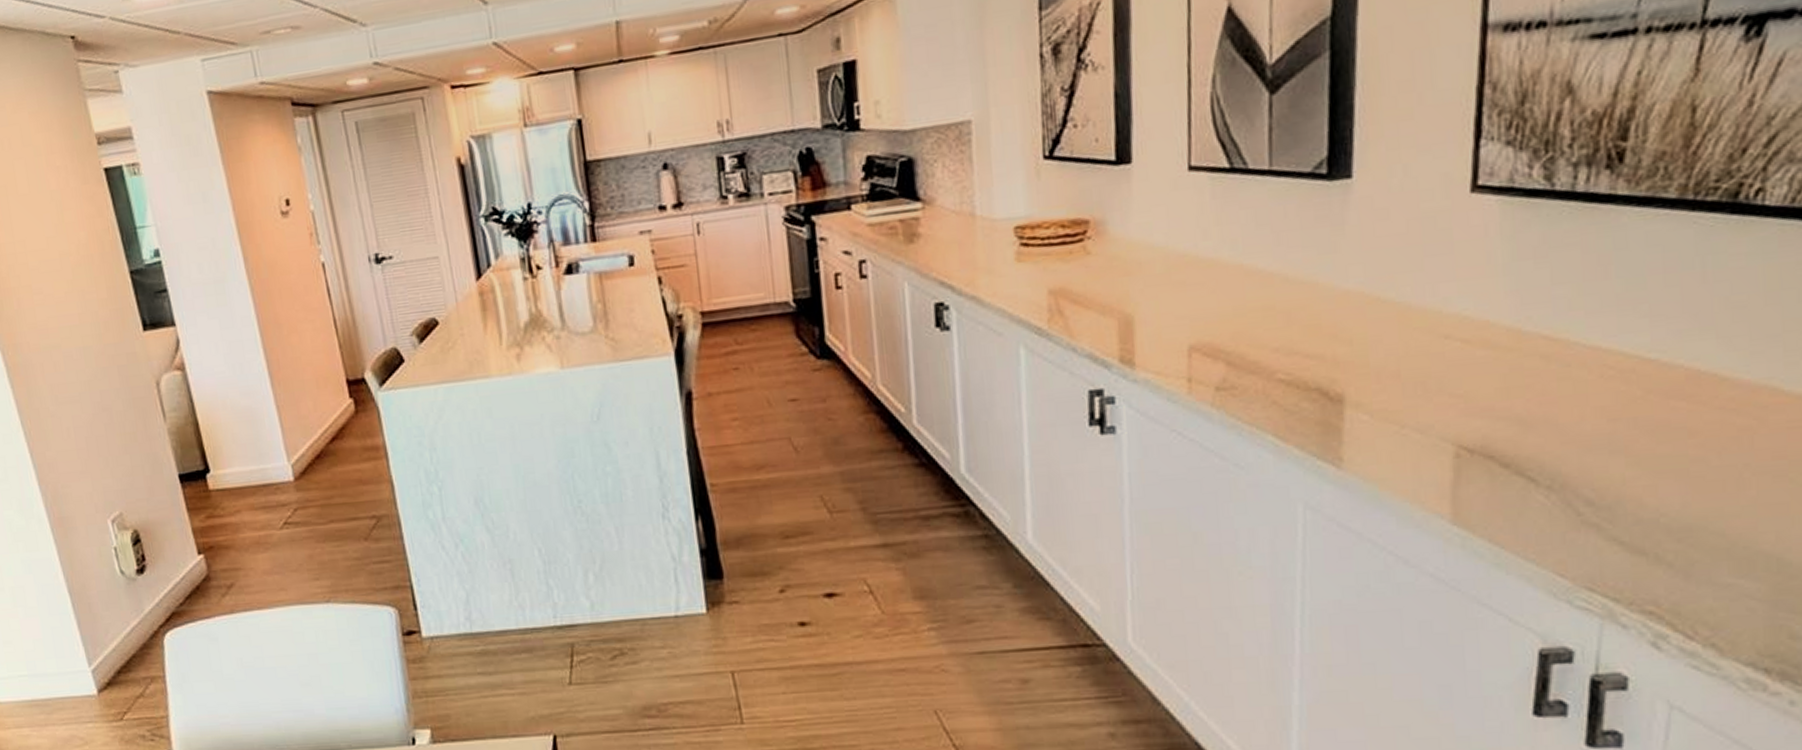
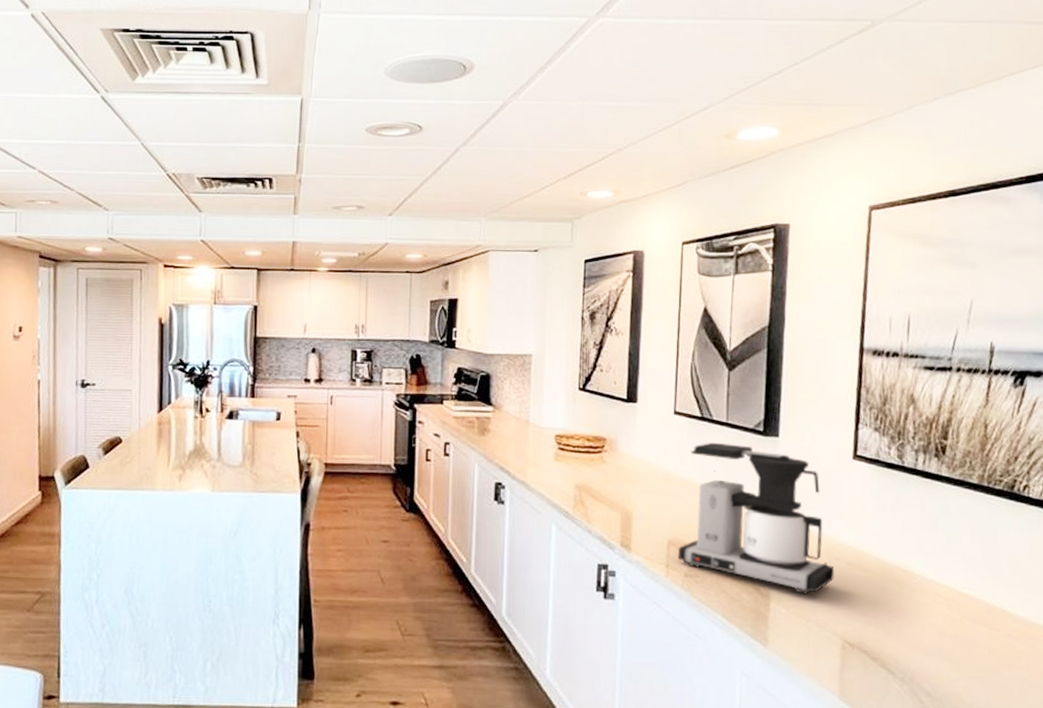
coffee maker: none [1203,198,1444,392] -> present [677,442,835,594]

